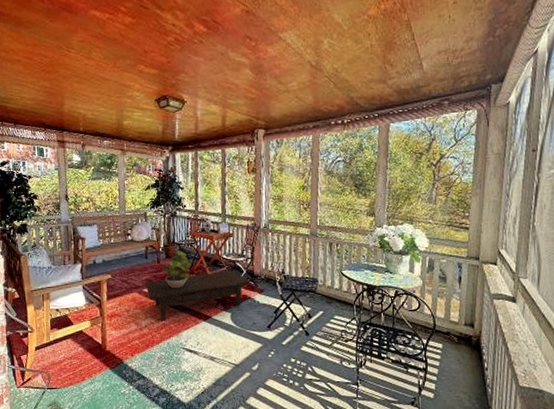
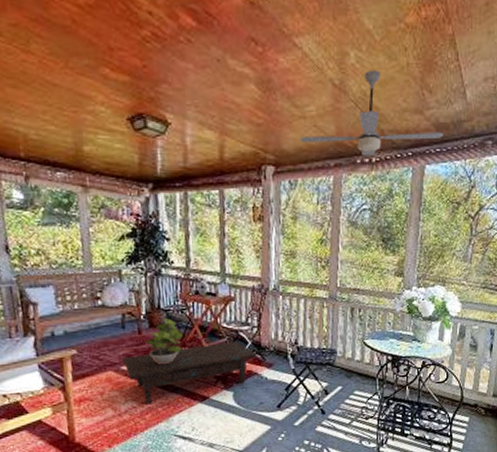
ceiling fan: none [284,52,405,119] -> present [299,70,444,156]

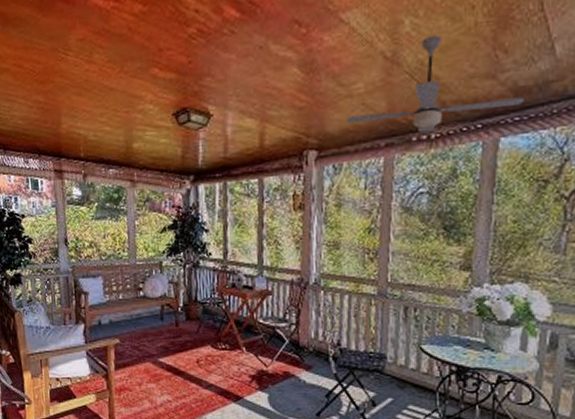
coffee table: present [122,341,258,405] -> none [160,339,295,400]
potted plant: present [145,317,183,365] -> none [182,310,219,360]

